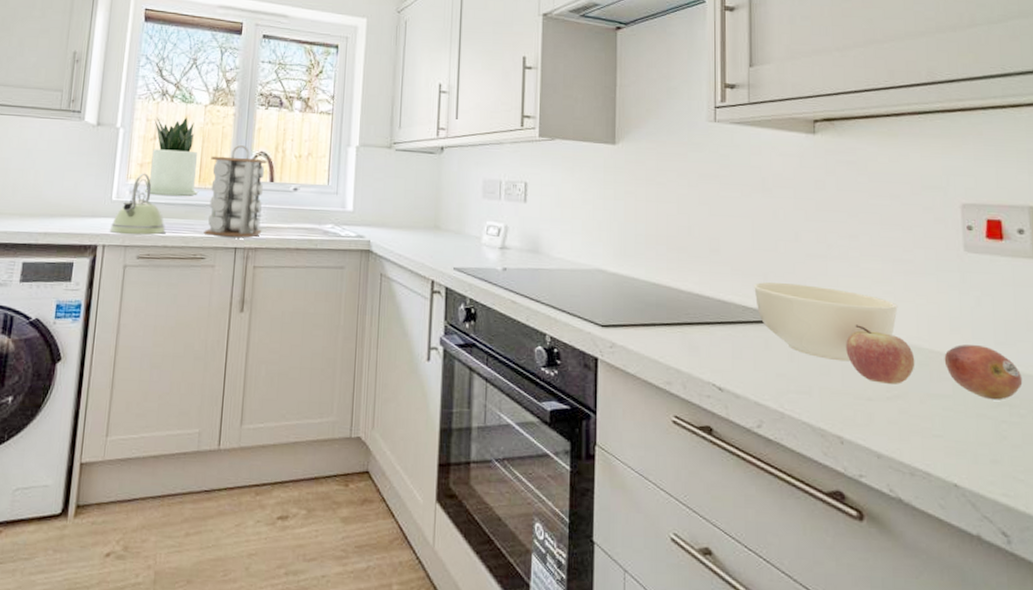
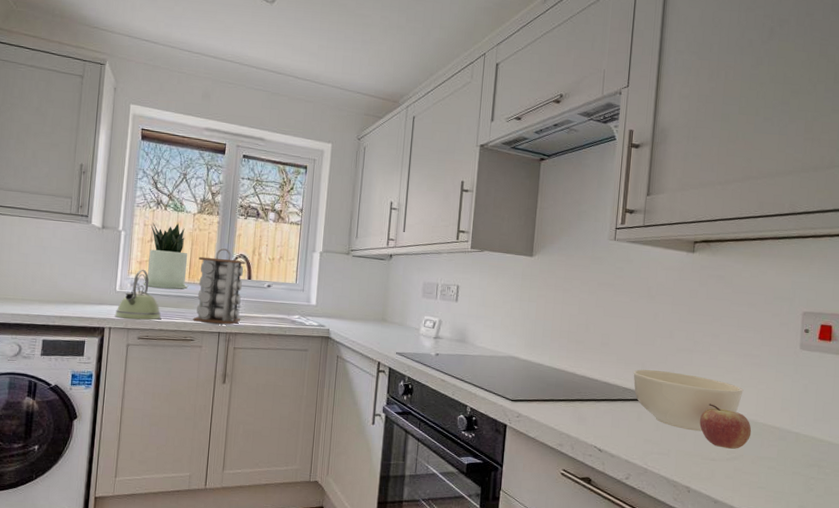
fruit: present [944,344,1023,400] -> none [773,420,831,462]

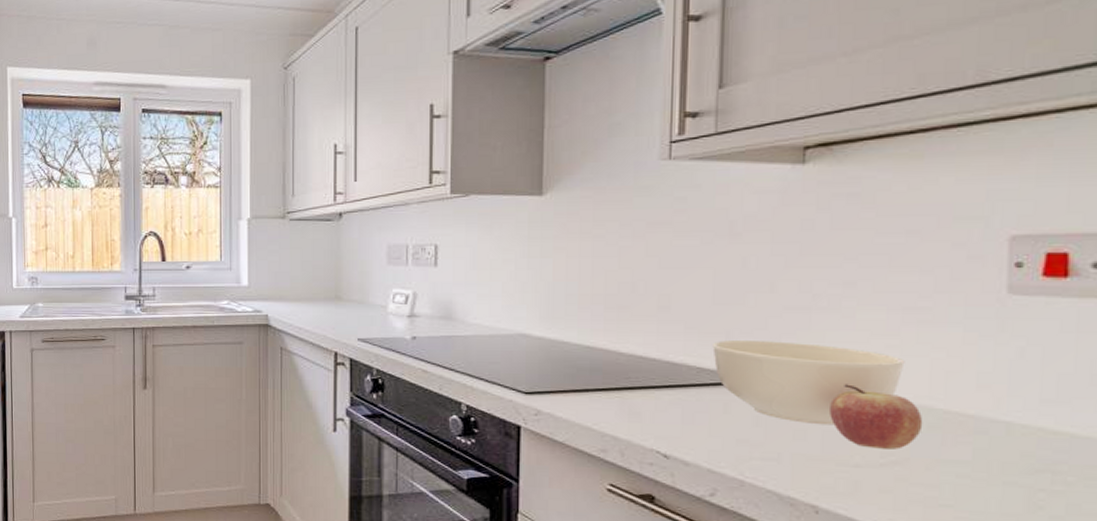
kettle: present [114,269,162,321] -> none [14,260,66,320]
planter: present [143,222,189,290] -> none [41,202,94,281]
spice rack: present [193,247,246,325] -> none [102,225,157,319]

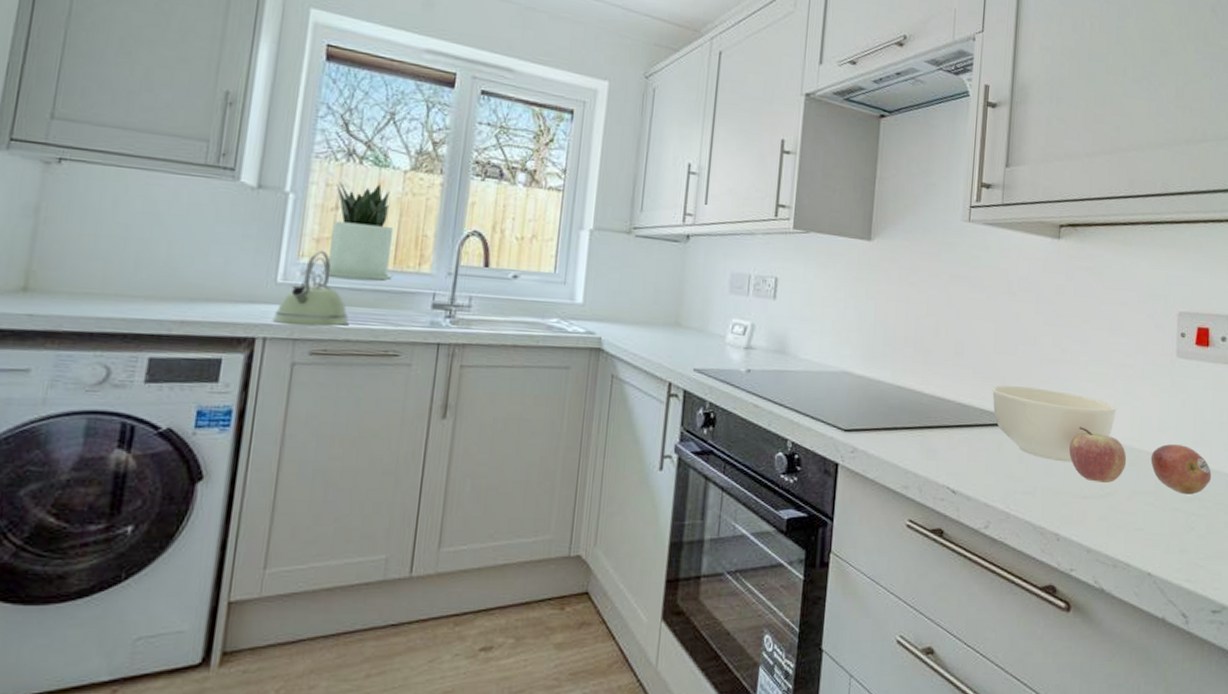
kettle: none [14,260,66,320] -> present [272,250,349,328]
planter: none [41,202,94,281] -> present [320,182,394,282]
fruit: none [964,403,1076,466] -> present [1150,444,1212,495]

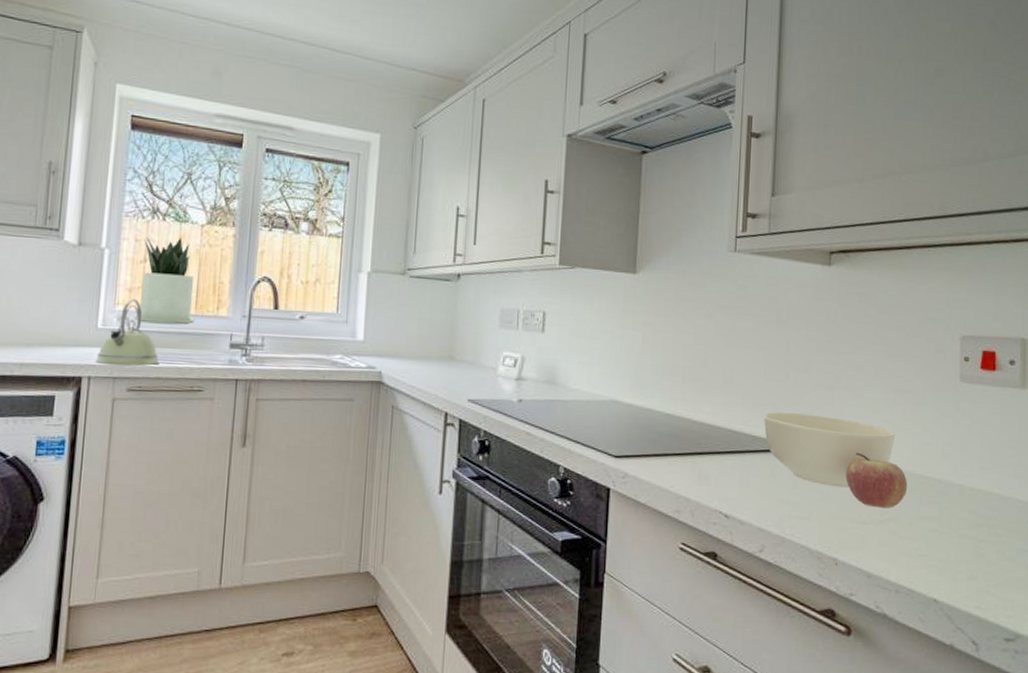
fruit: present [1150,444,1212,495] -> none [934,470,1002,521]

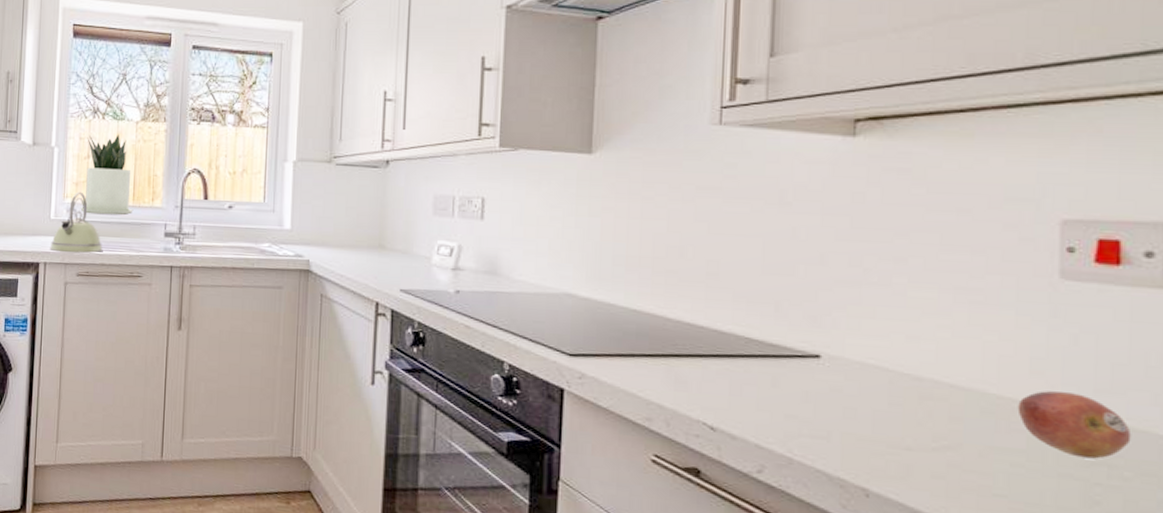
bowl: present [763,412,896,488] -> none [761,311,957,405]
fruit: present [846,452,908,508] -> none [880,363,976,434]
fruit: none [934,470,1002,521] -> present [1017,391,1132,459]

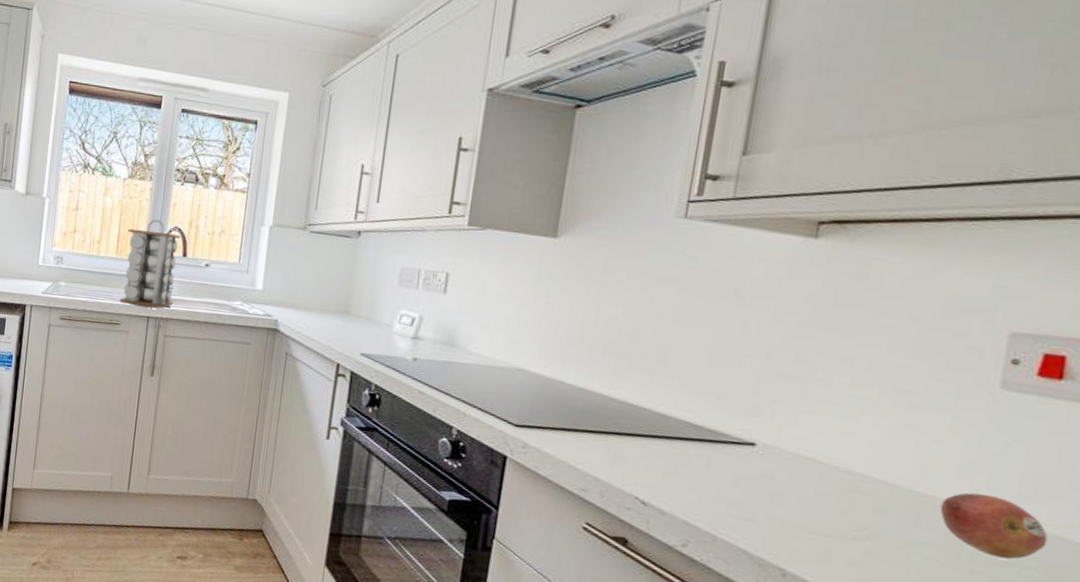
kettle: present [49,191,103,254] -> none [36,241,86,300]
planter: present [80,135,134,216] -> none [67,188,116,267]
spice rack: none [139,161,201,257] -> present [119,218,181,309]

